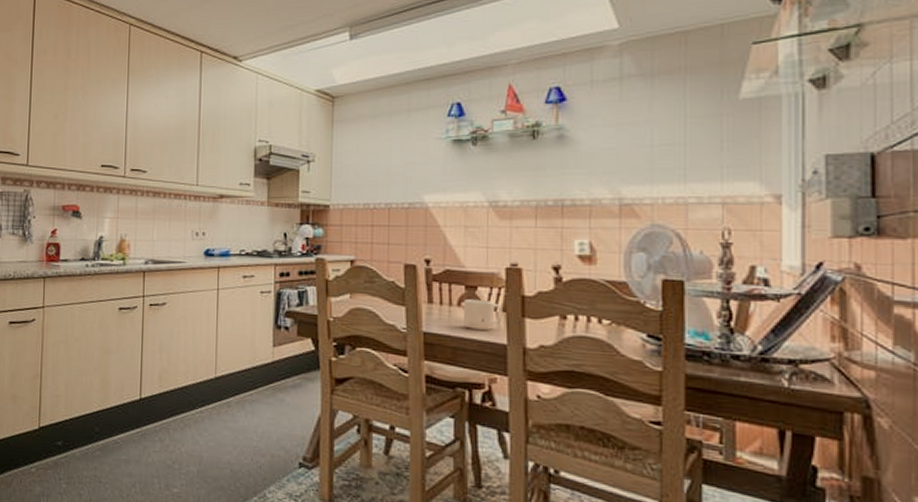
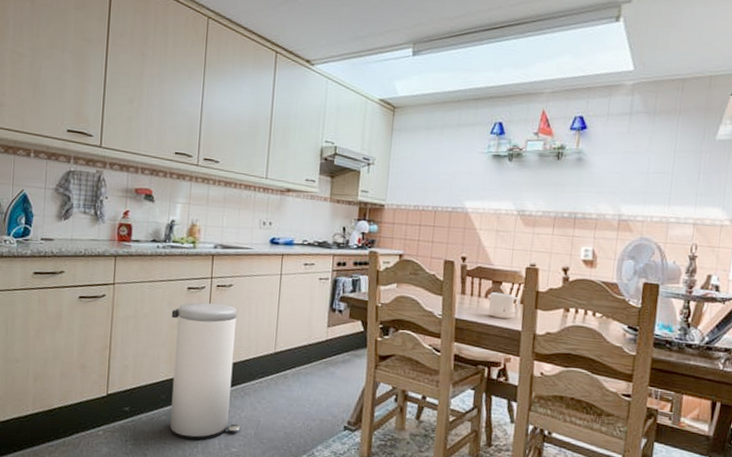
pedal bin: none [103,323,182,480] -> present [169,302,241,441]

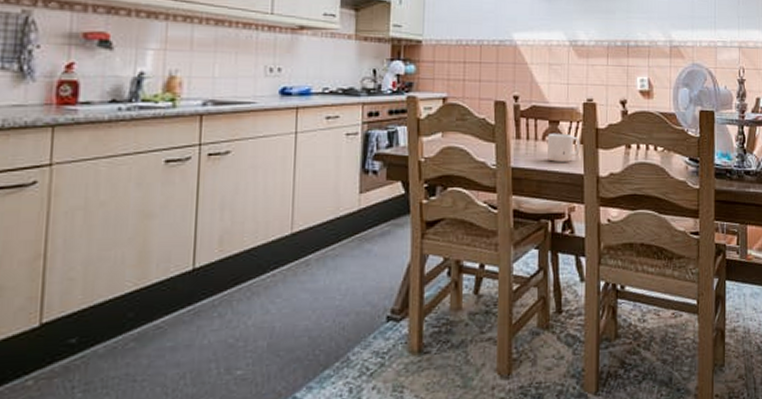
pedal bin: present [169,302,241,441] -> none [141,177,248,370]

